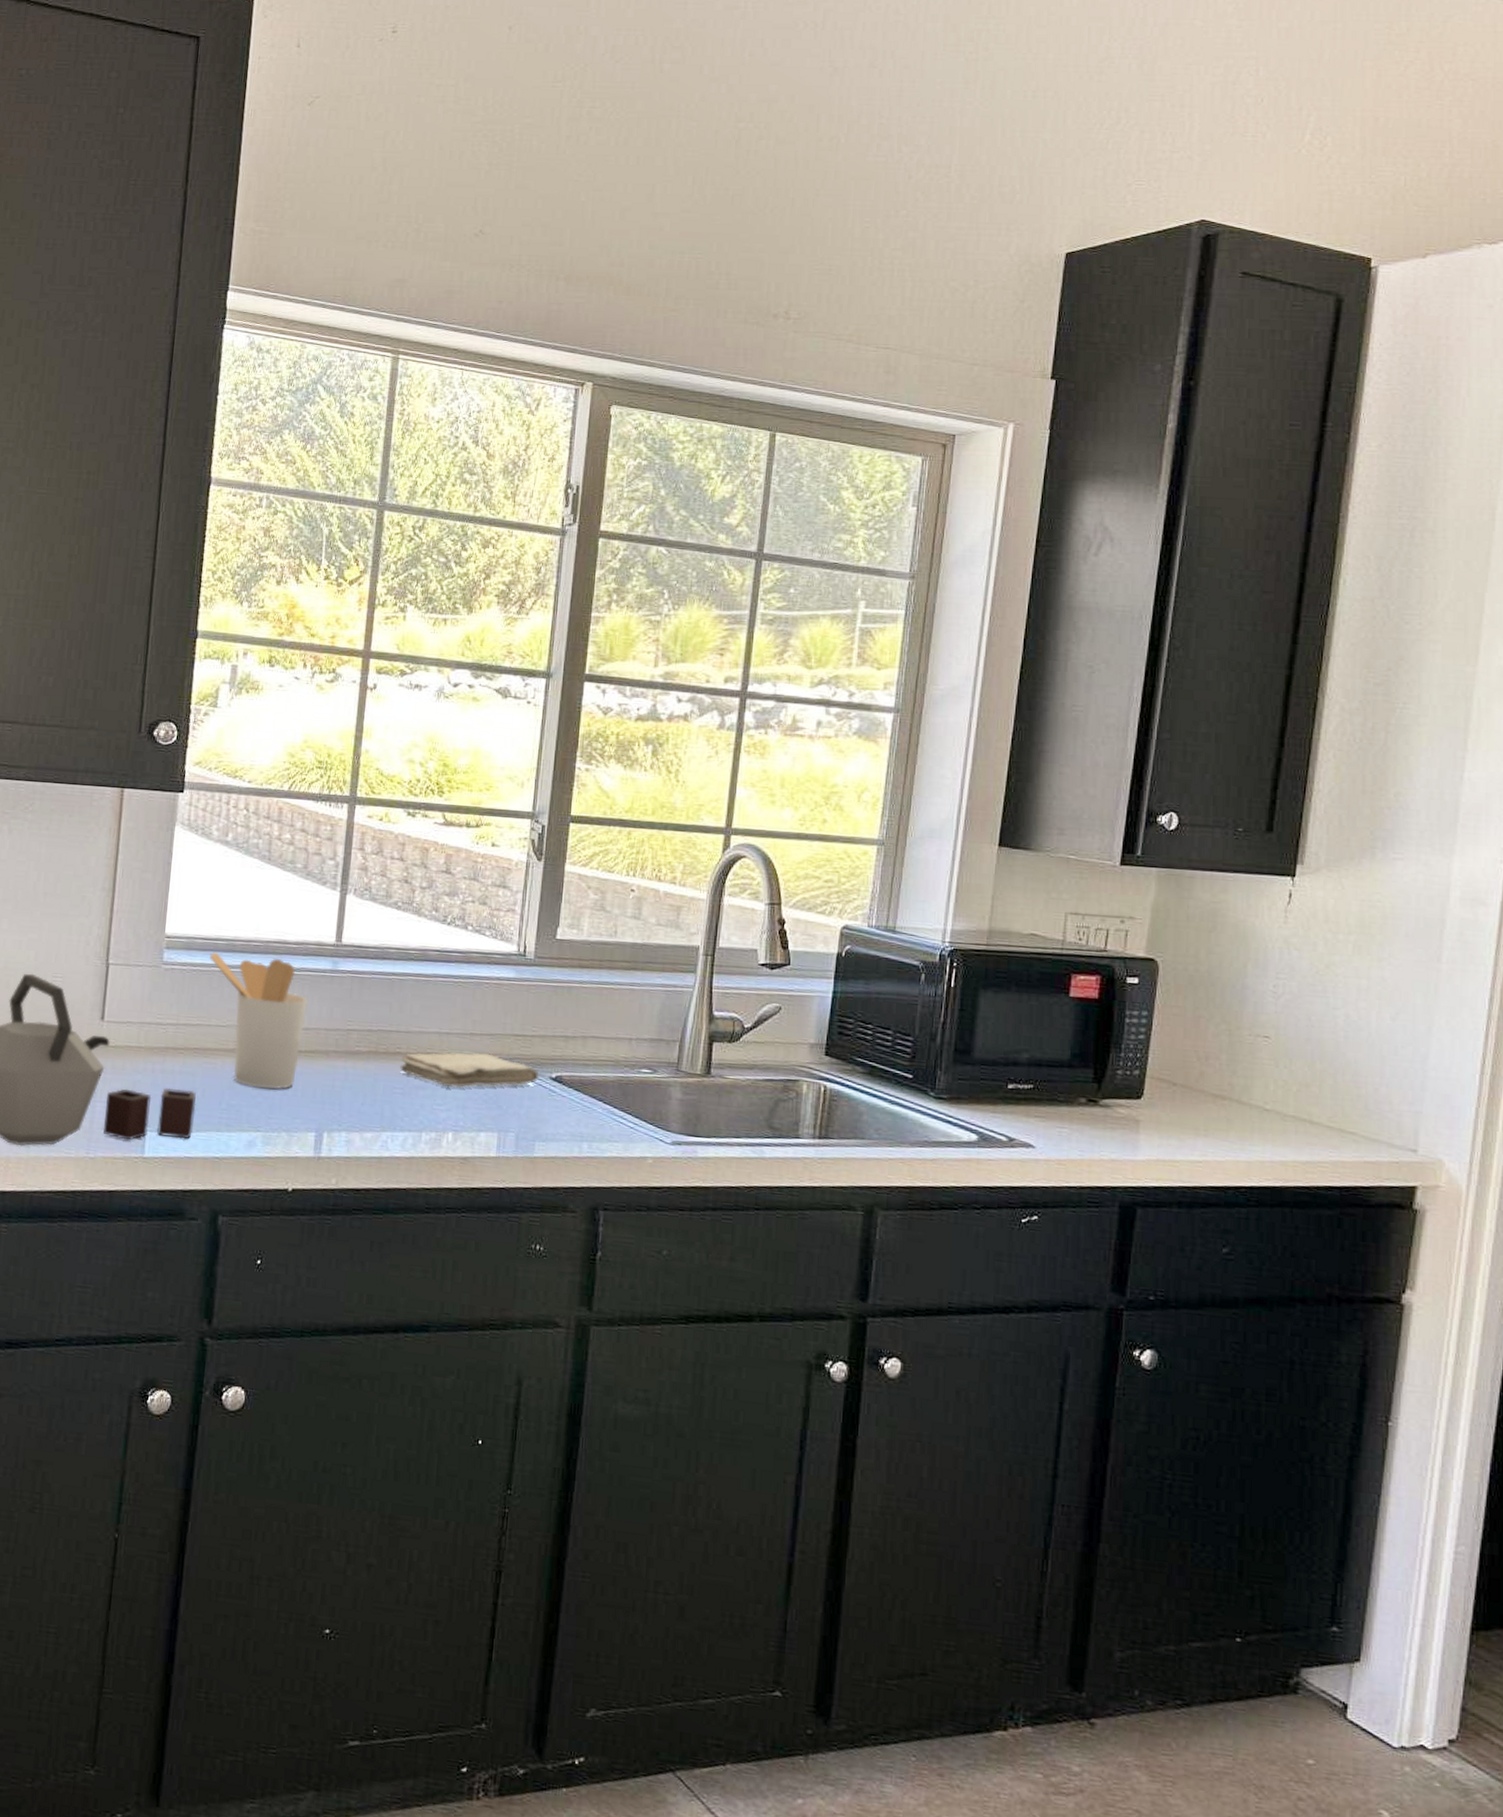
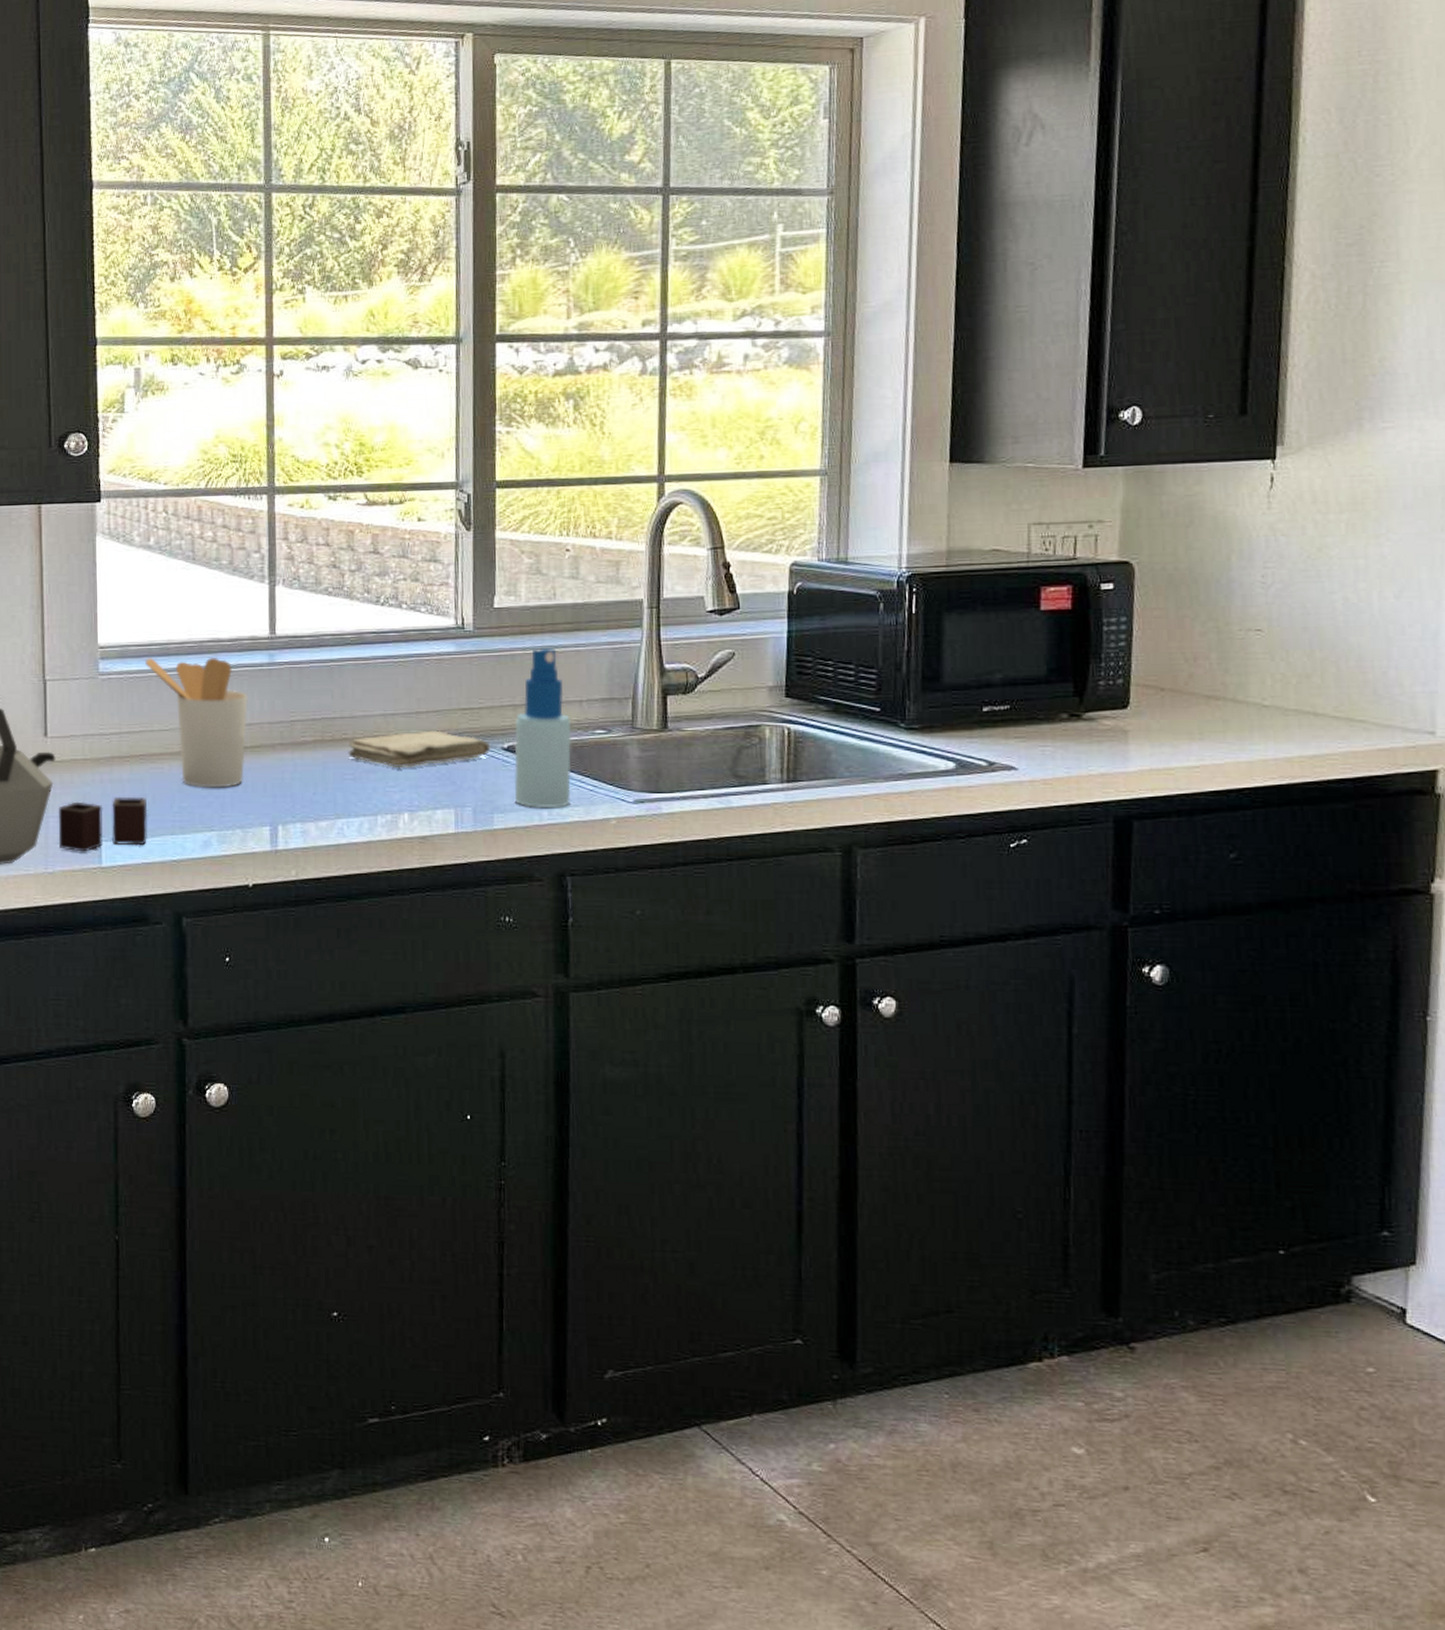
spray bottle: none [557,983,619,1142] -> present [514,648,572,809]

